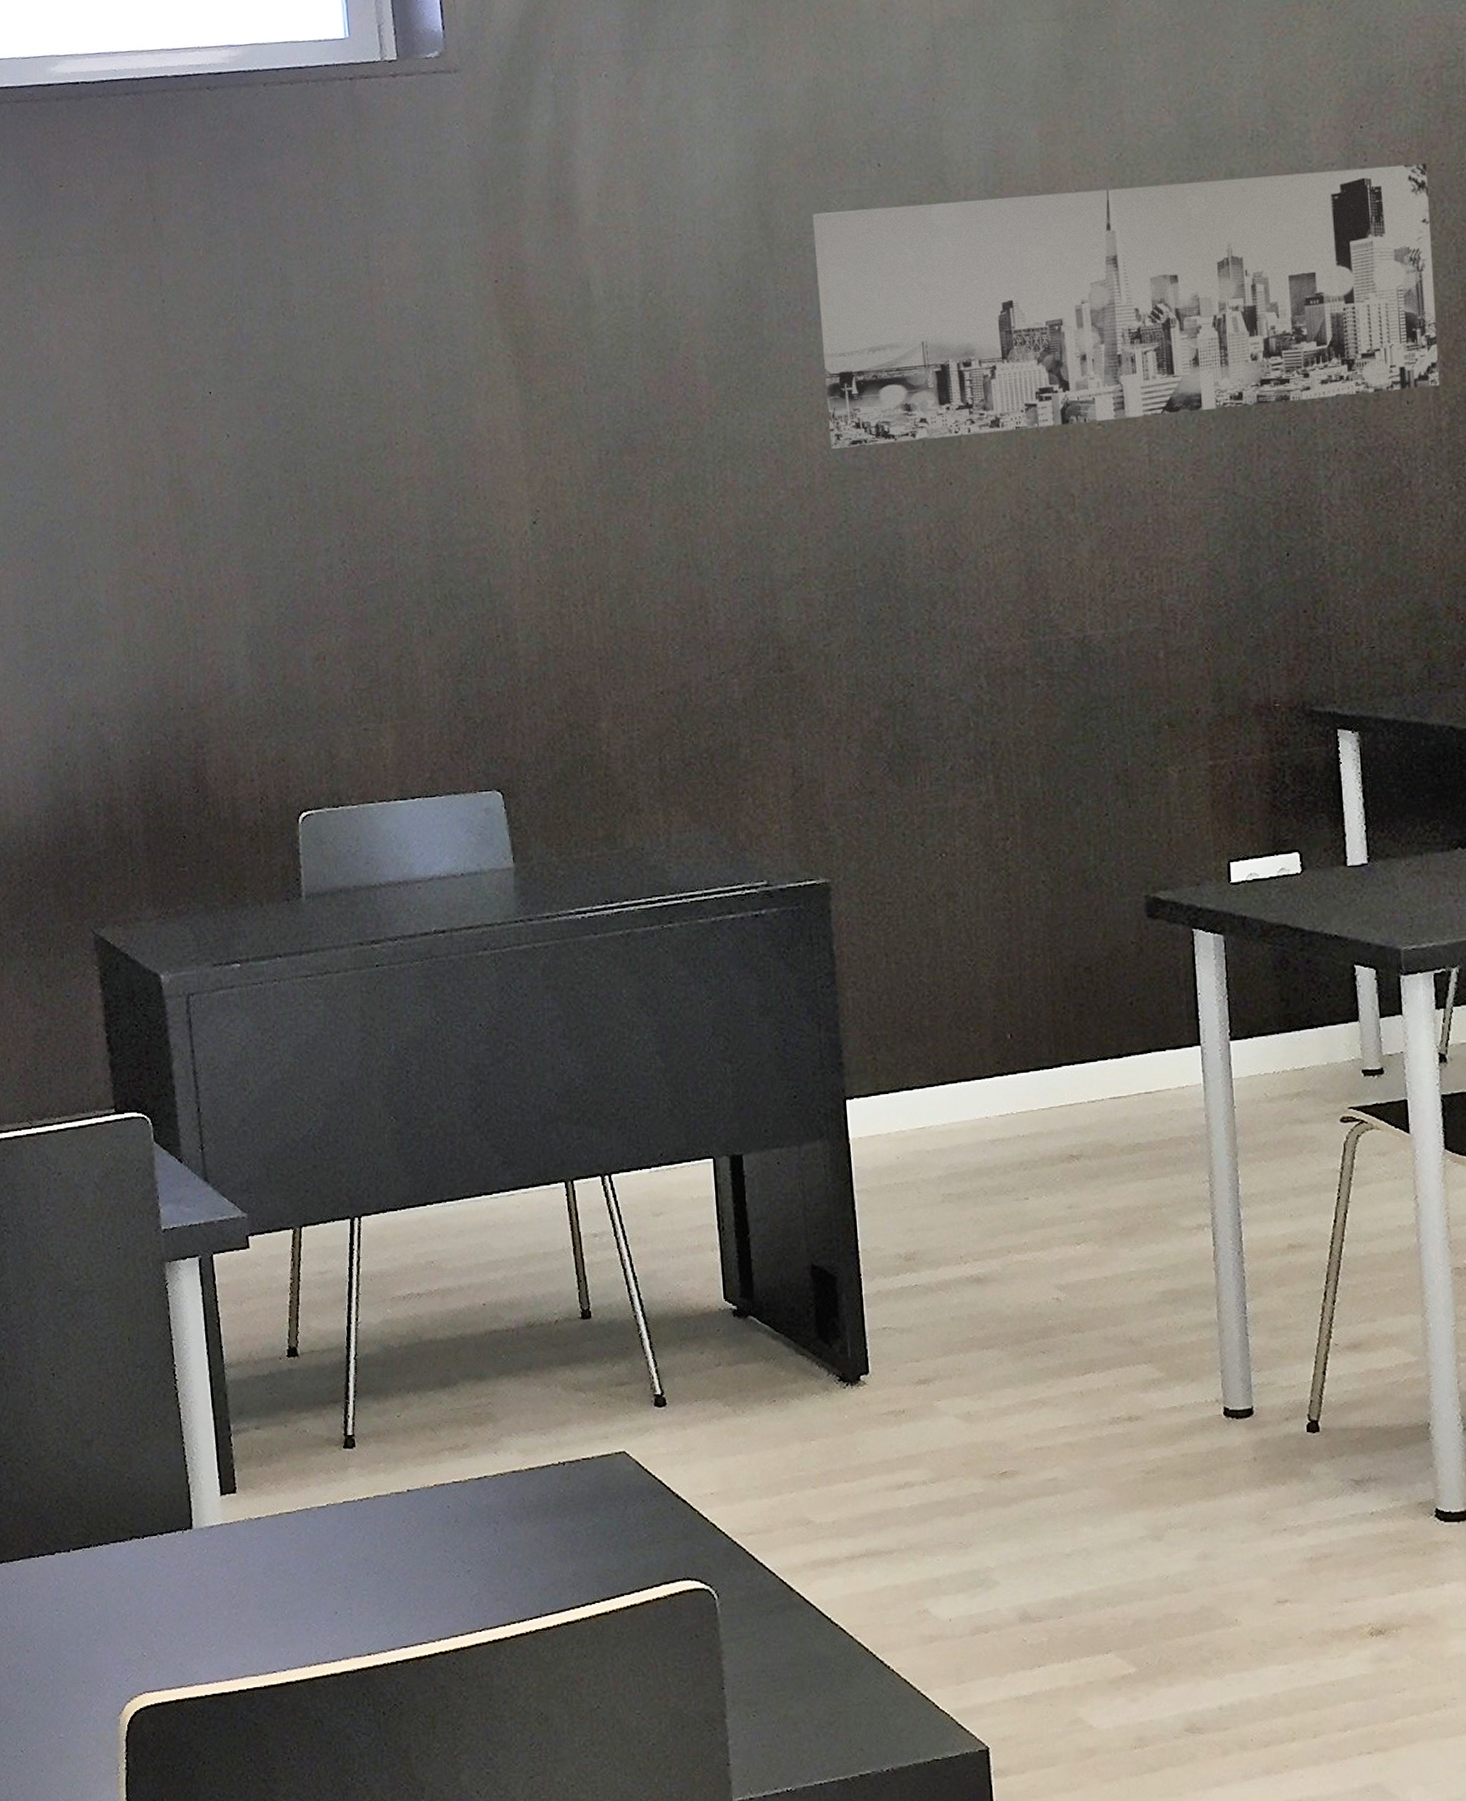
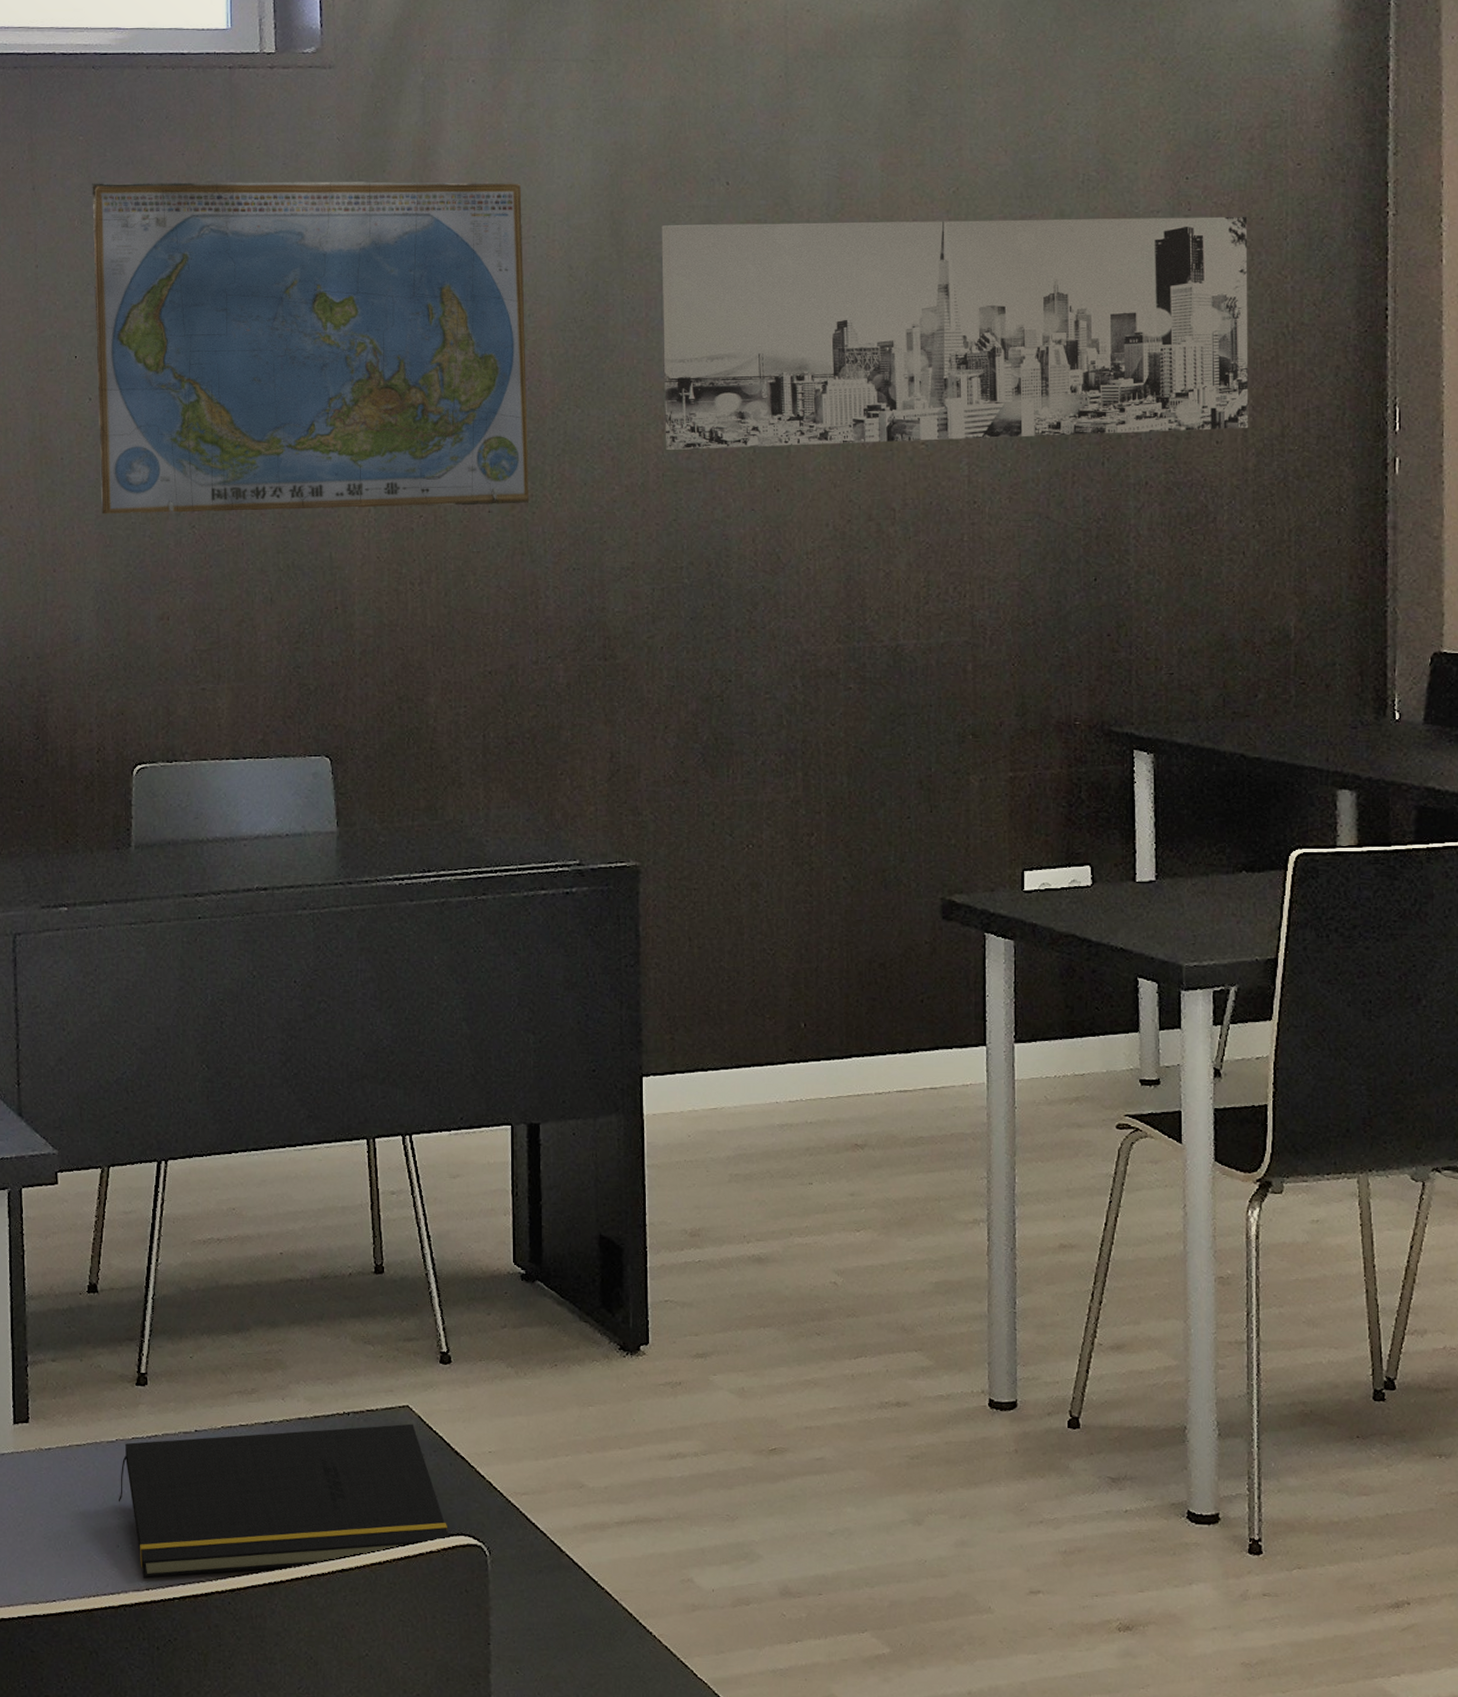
world map: none [215,179,692,555] -> present [92,181,529,514]
notepad: none [333,1469,676,1644] -> present [118,1423,450,1578]

